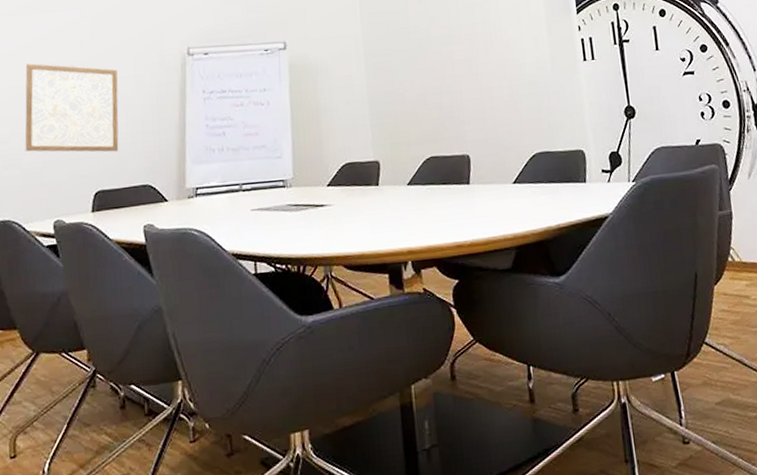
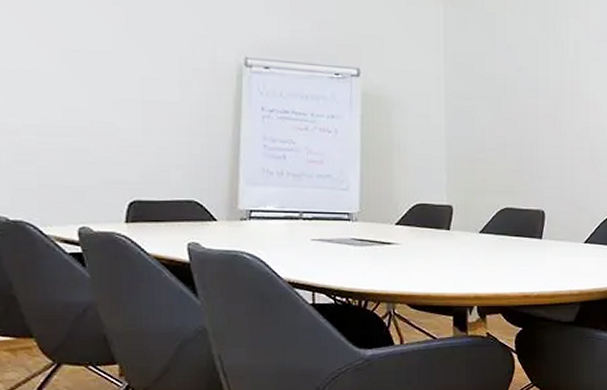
wall art: present [25,63,119,152] -> none [40,46,160,161]

